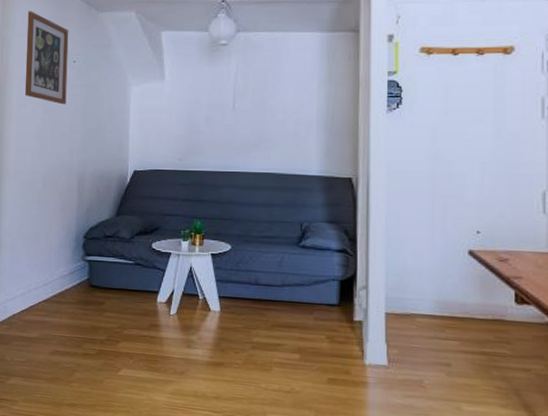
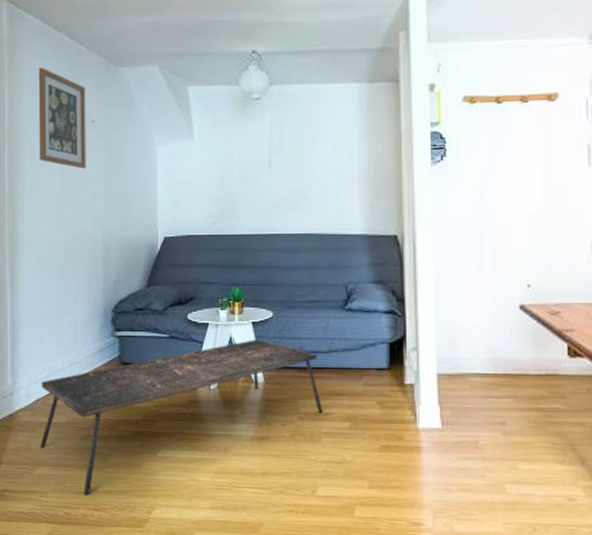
coffee table: none [13,270,275,407] -> present [40,340,324,495]

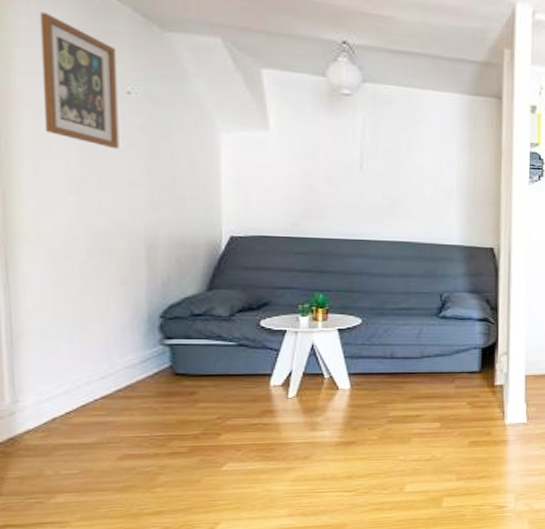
coffee table: present [40,340,324,495] -> none [57,347,414,519]

